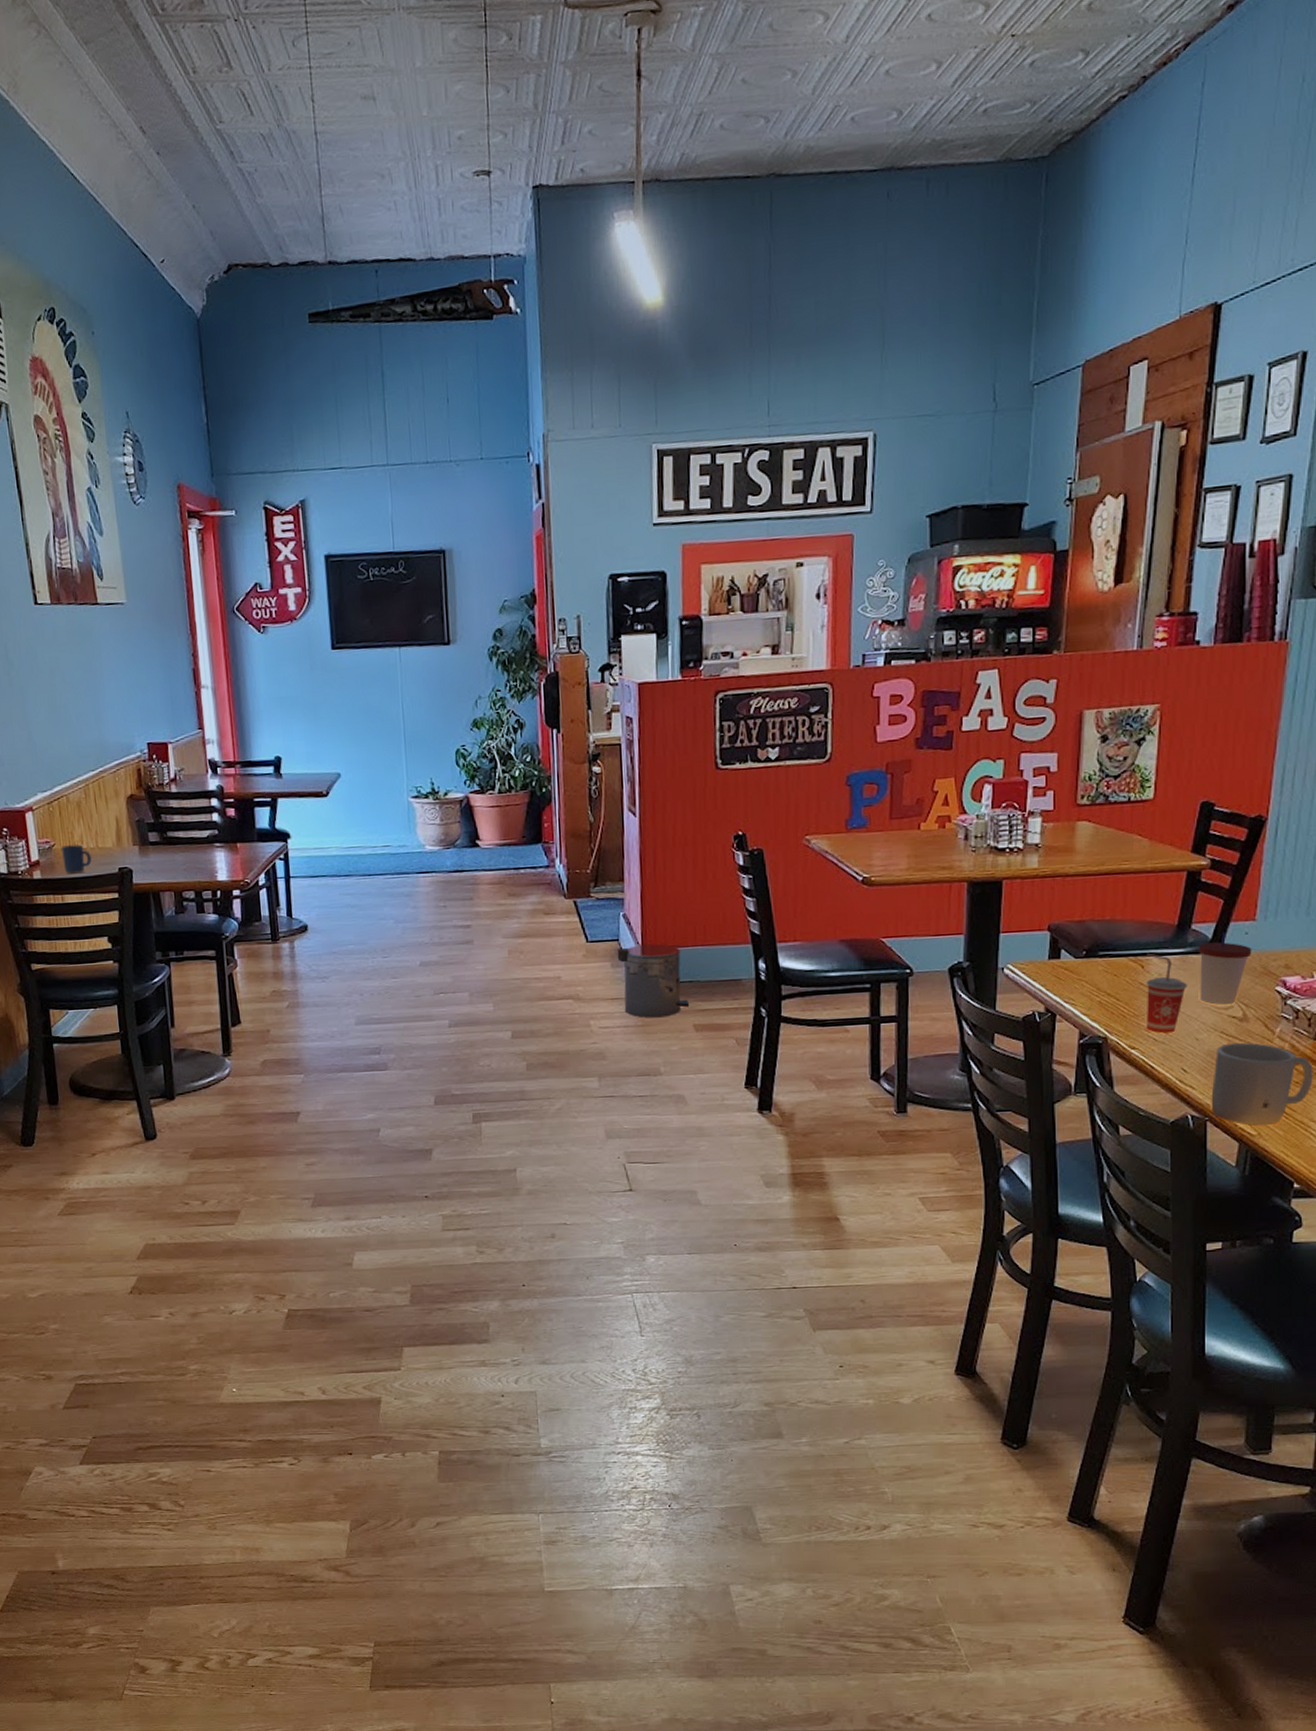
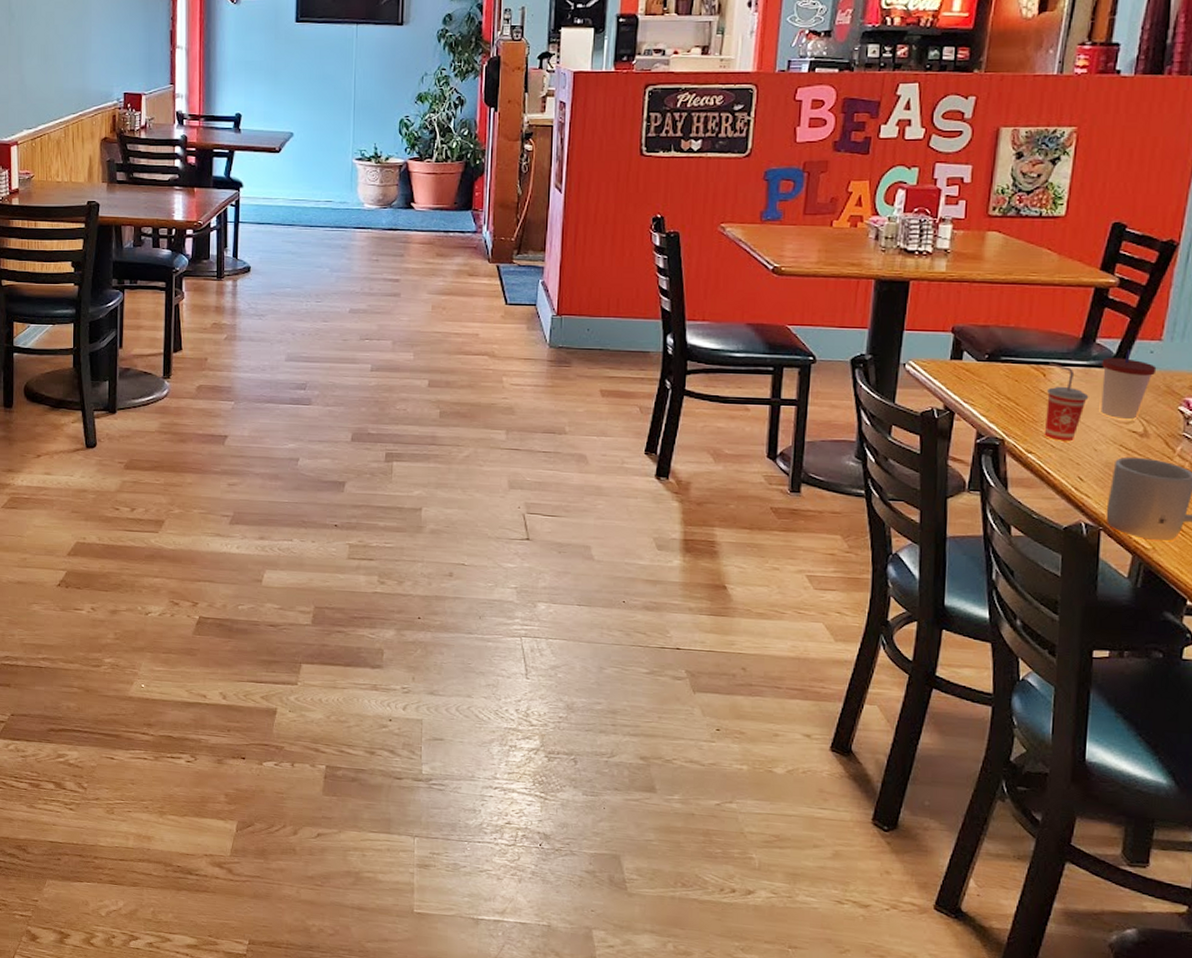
mug: present [61,844,92,874] -> none [39,178,64,203]
trash can: present [616,944,690,1018] -> none [533,311,598,380]

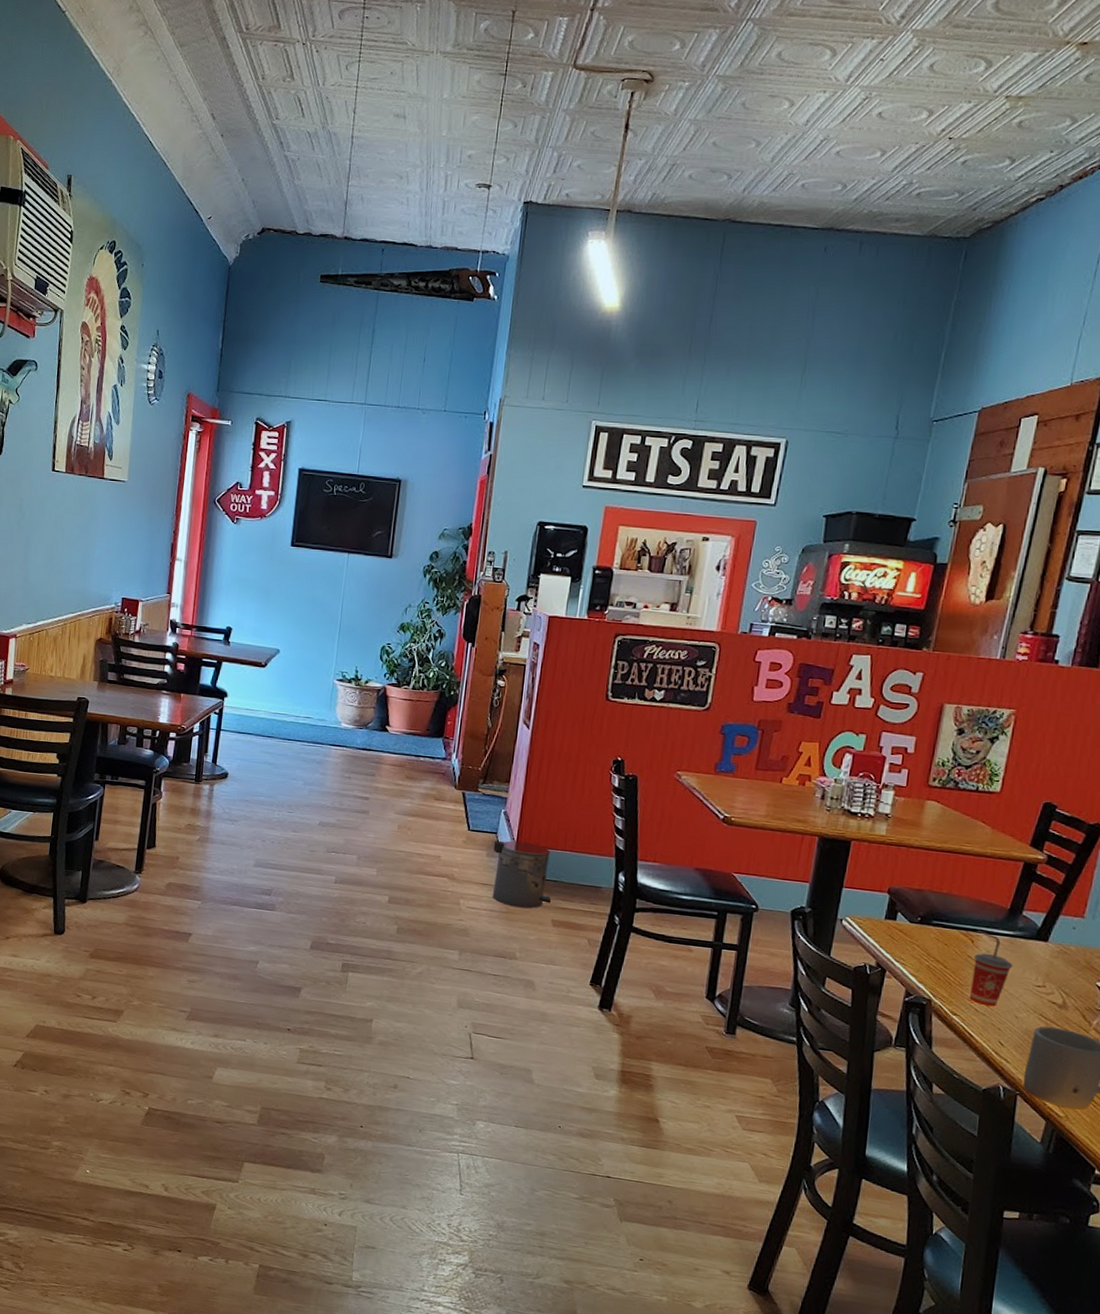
trash can: none [533,311,598,380] -> present [492,840,552,908]
cup: present [1101,350,1157,420] -> none [1023,924,1078,991]

